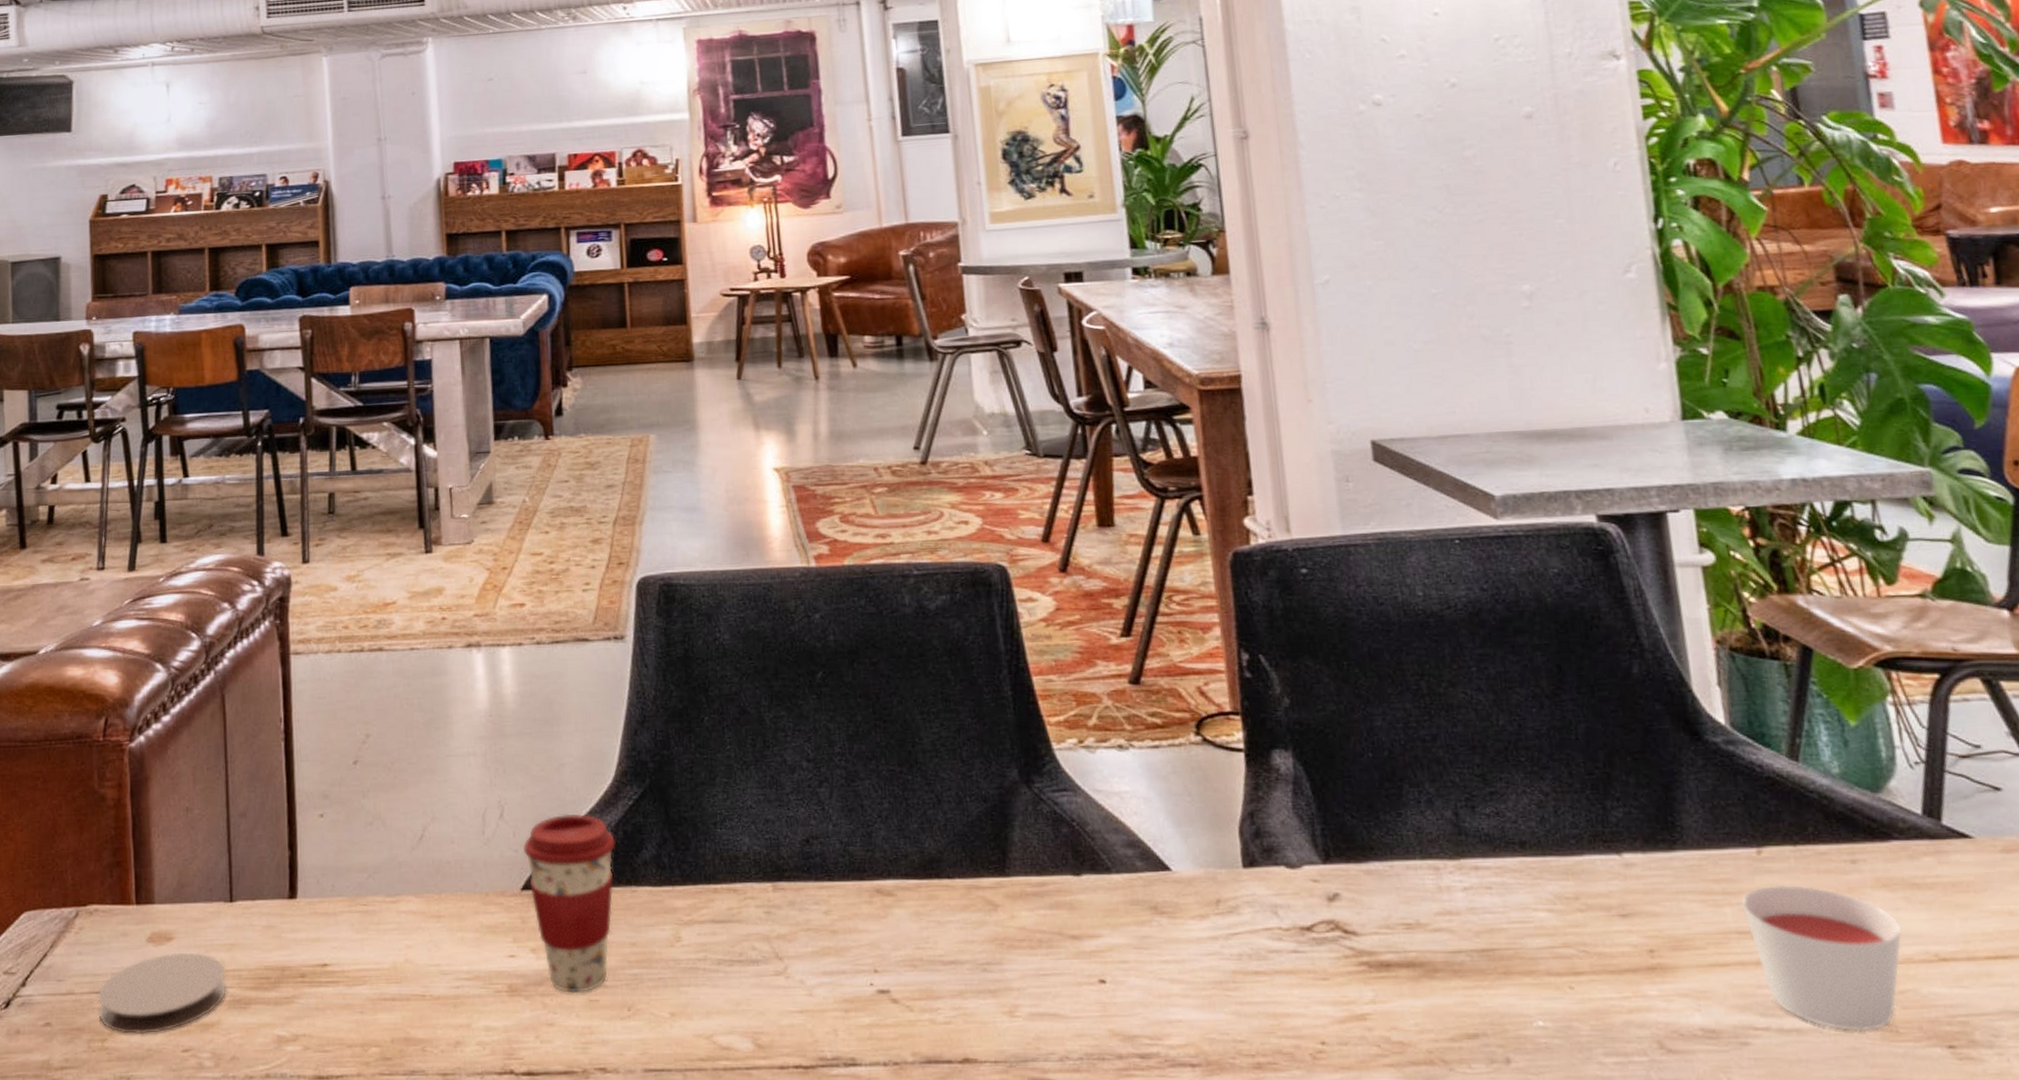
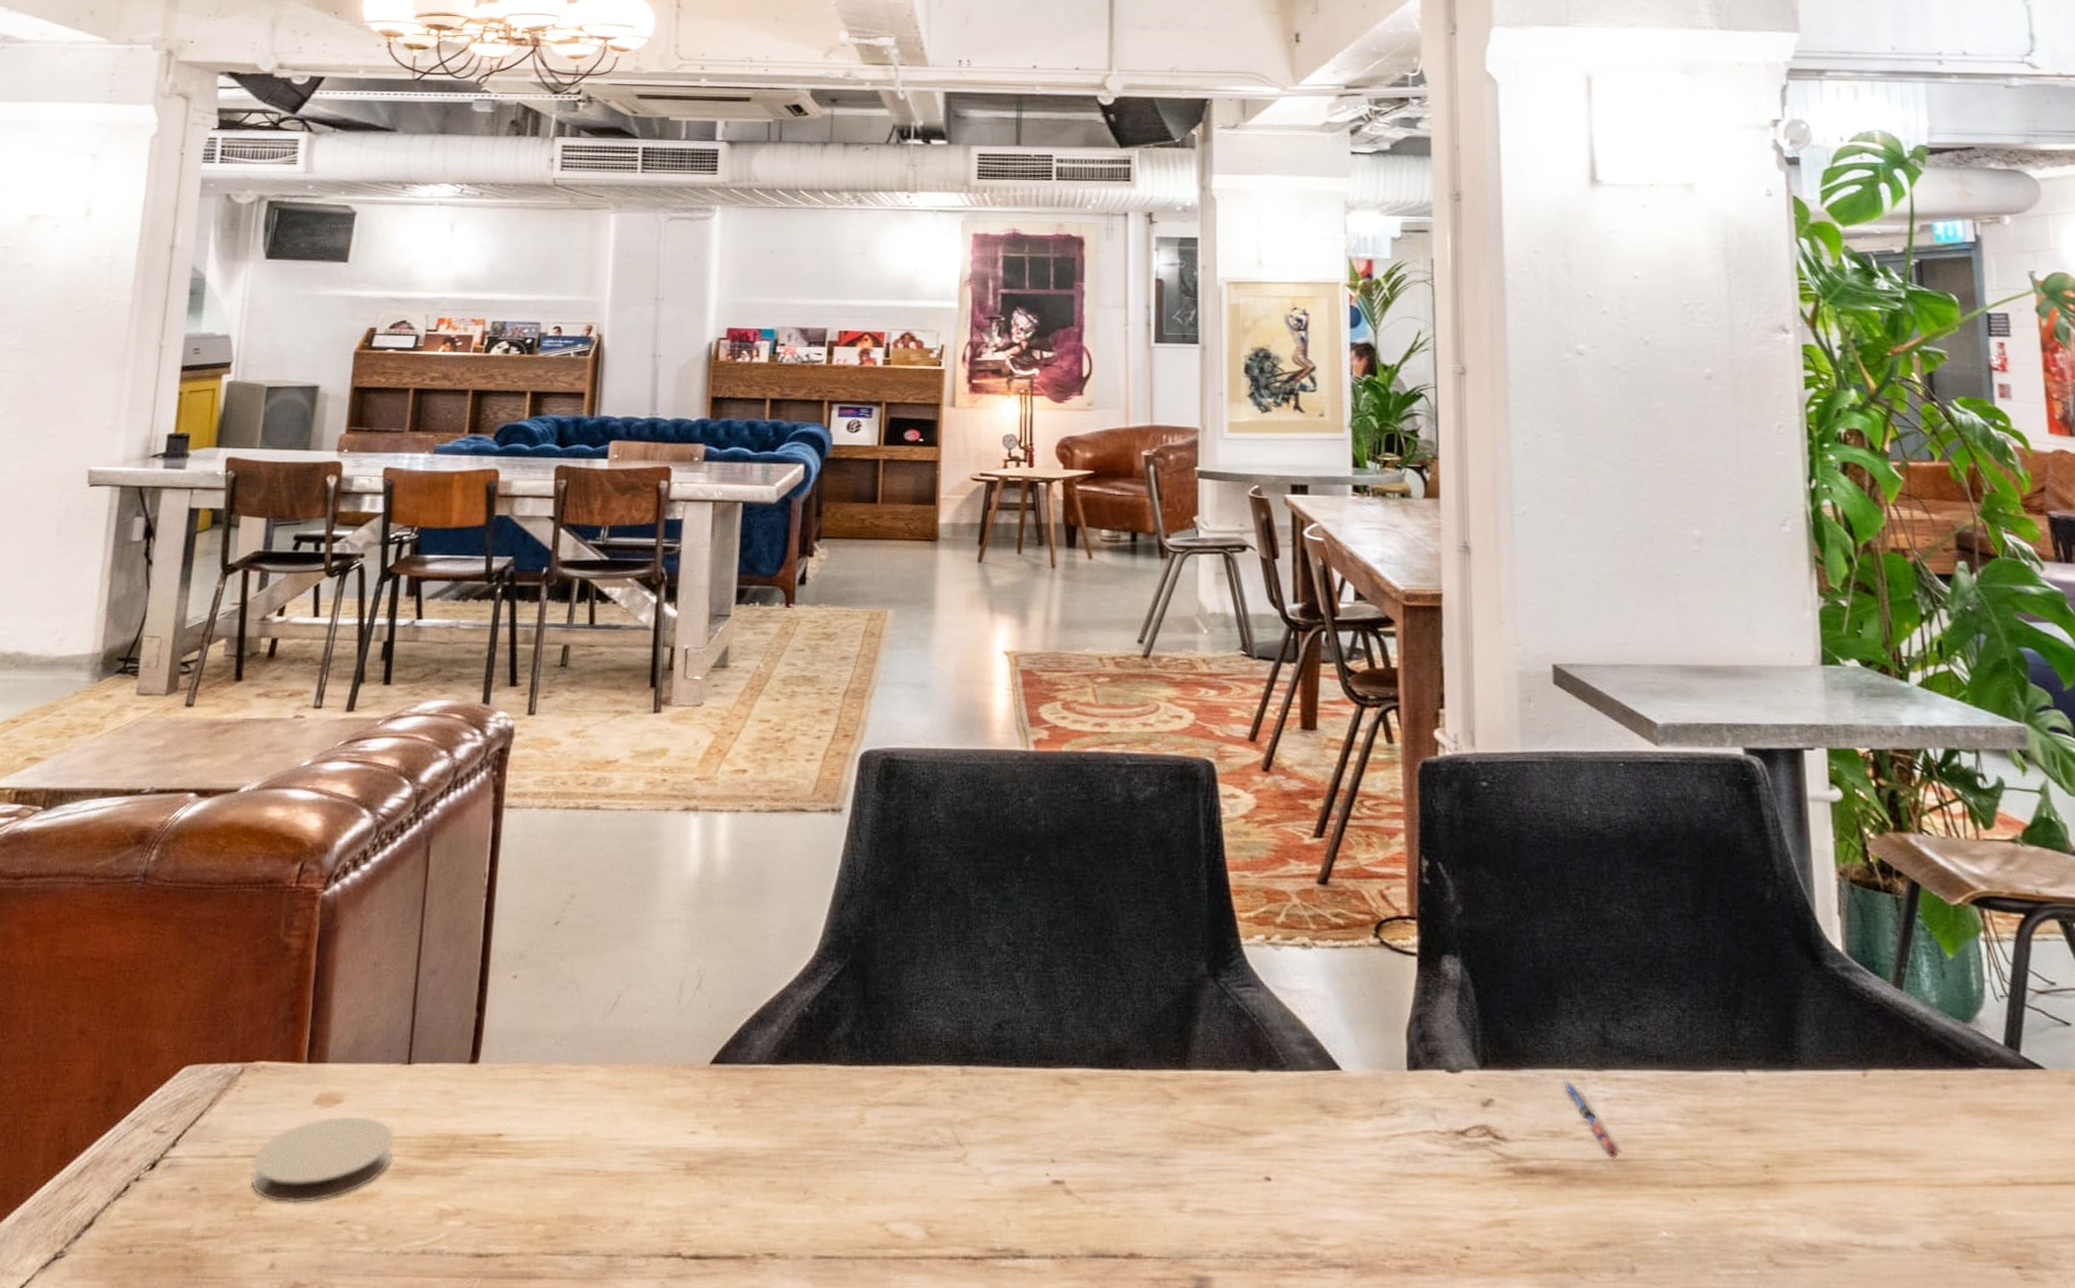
coffee cup: present [523,813,616,993] -> none [716,986,810,1173]
pen: none [1412,870,1486,950] -> present [1560,1079,1621,1159]
candle: present [1741,884,1903,1032] -> none [1847,1106,1982,1251]

